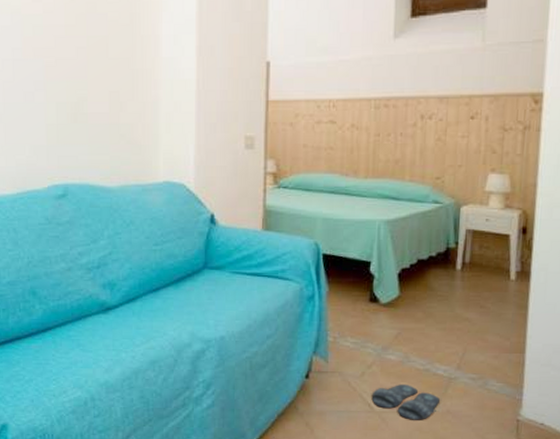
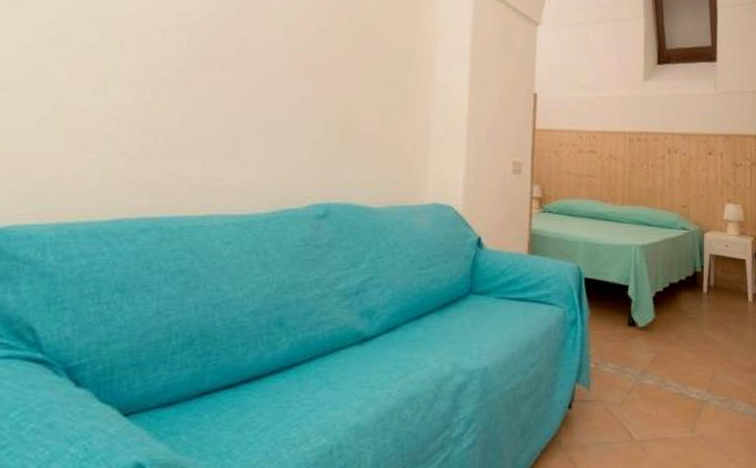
slippers: present [371,384,440,420] -> none [632,410,694,448]

